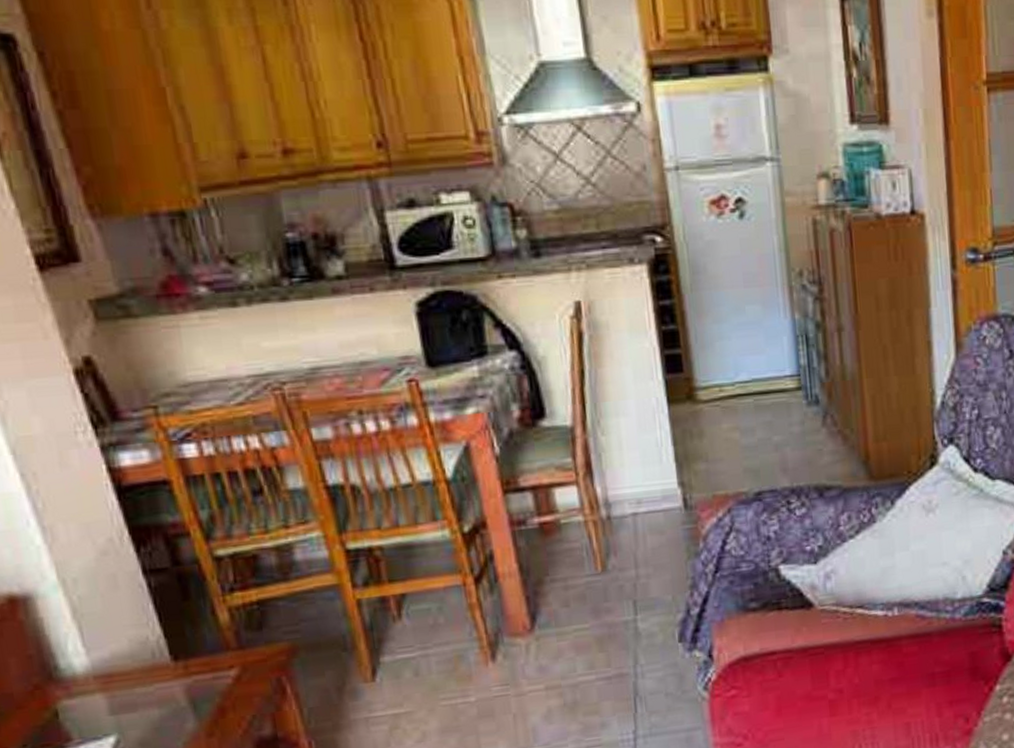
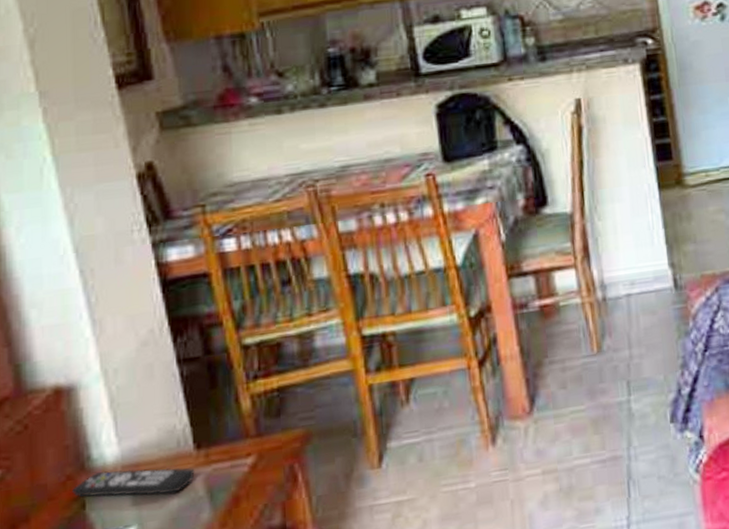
remote control: none [41,679,175,707] -> present [72,468,195,498]

